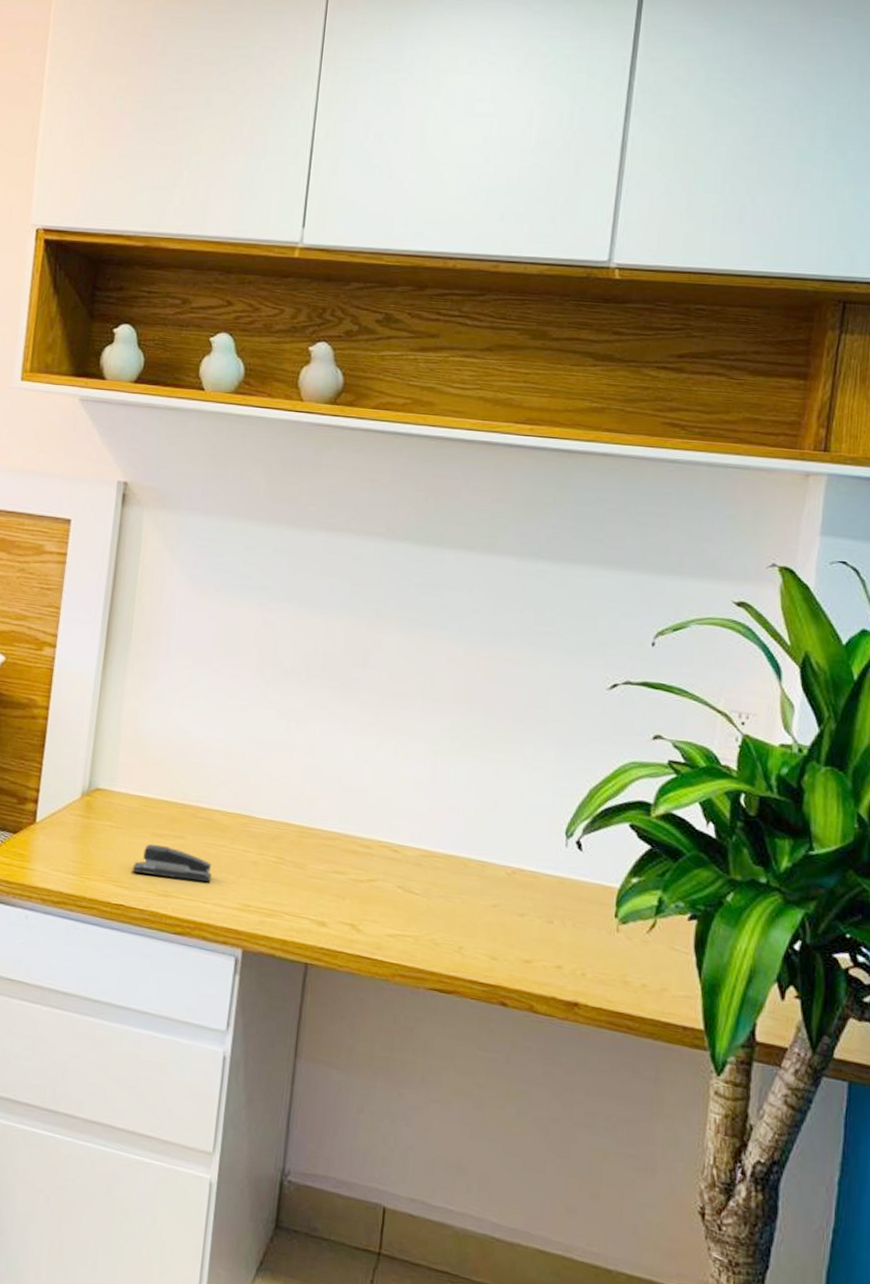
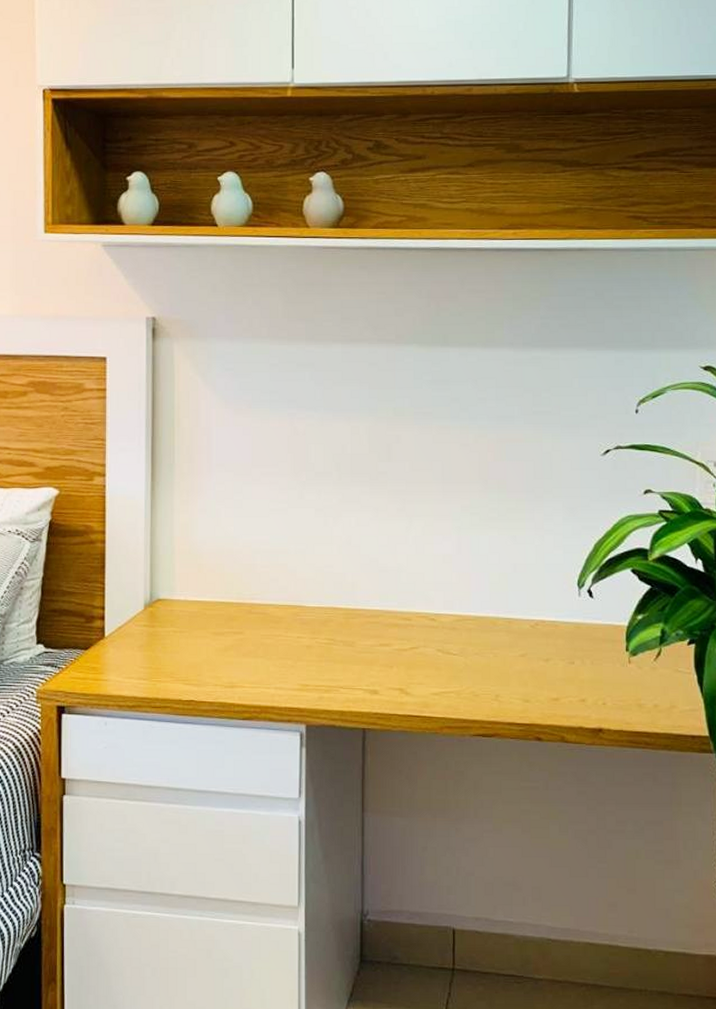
stapler: present [132,843,212,883] -> none [198,642,271,670]

